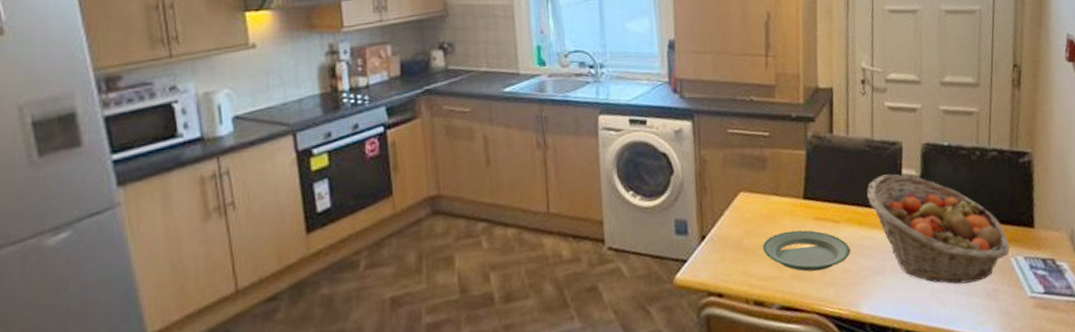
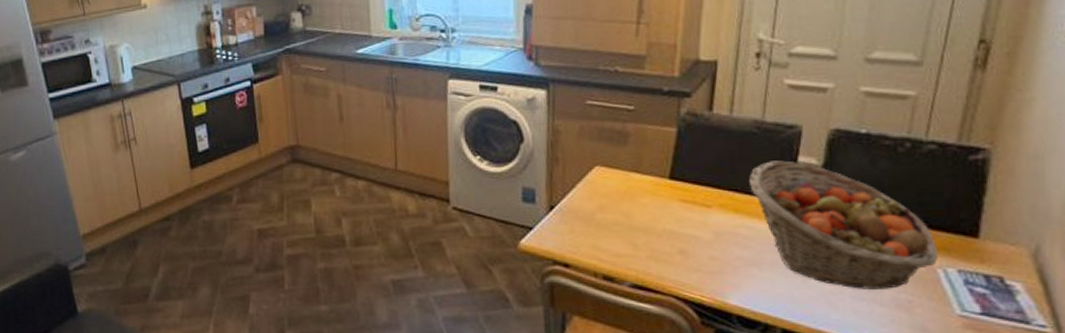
plate: present [762,230,851,272] -> none [617,210,722,255]

